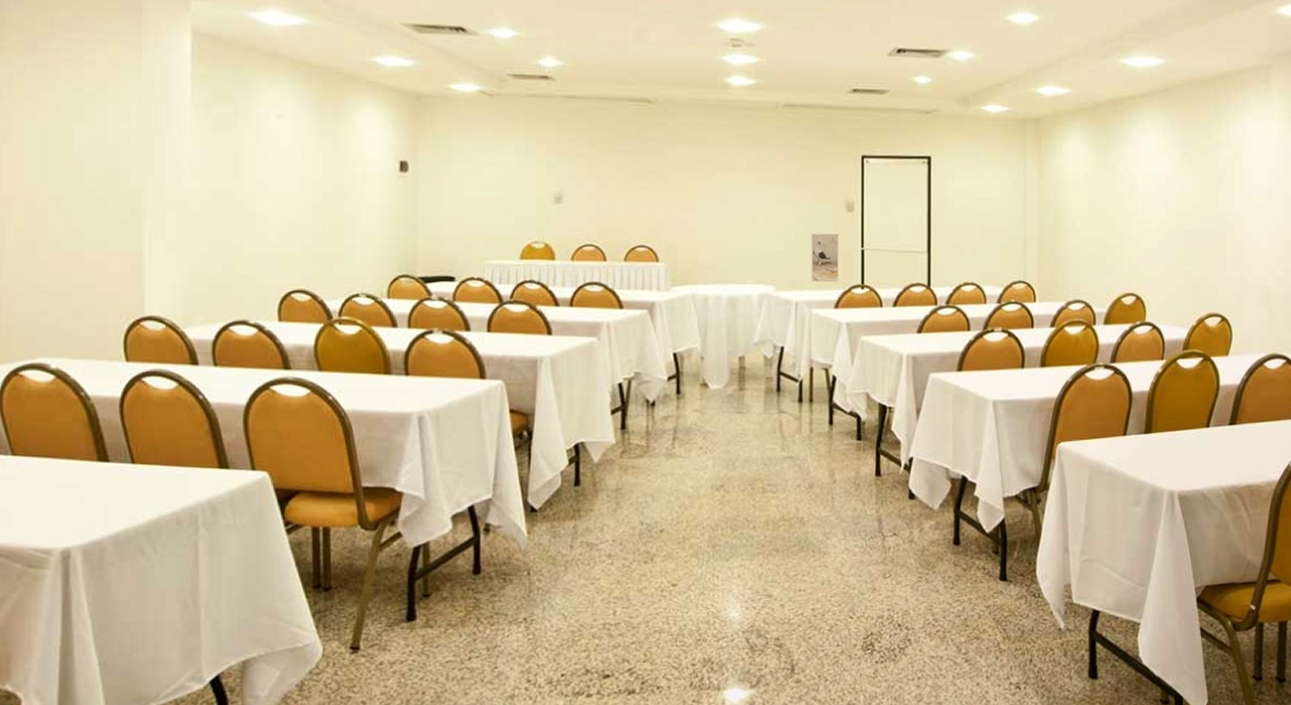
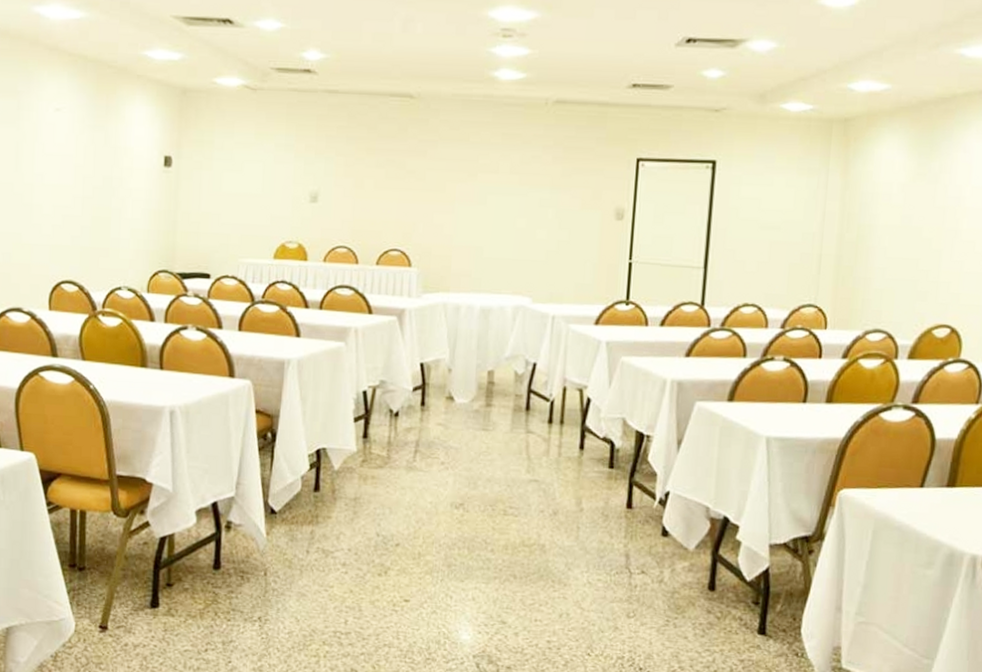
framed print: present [811,233,839,283] -> none [571,242,605,297]

